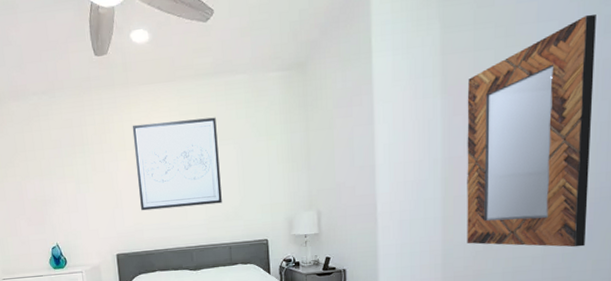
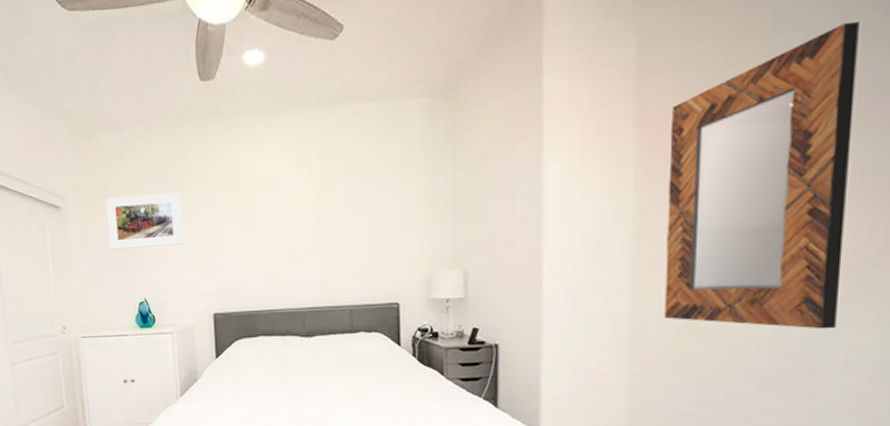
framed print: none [17,152,88,203] -> present [106,193,184,250]
wall art: present [132,117,222,211] -> none [239,153,344,263]

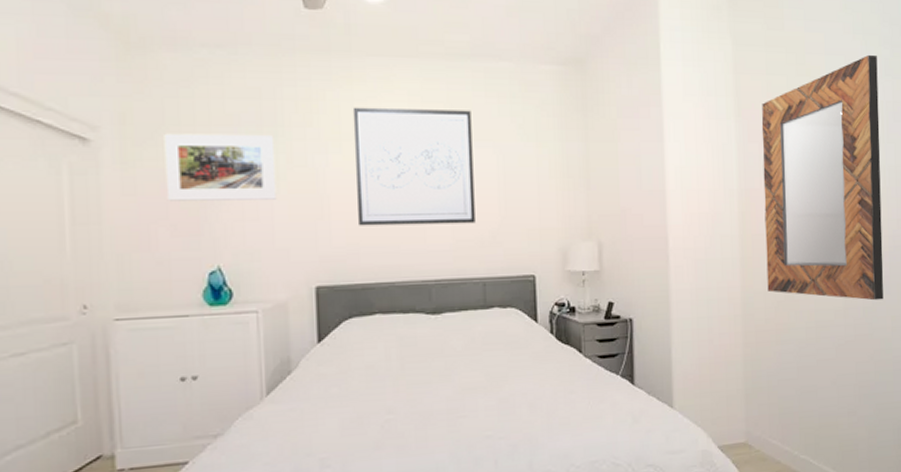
wall art: none [239,153,344,263] -> present [352,107,476,226]

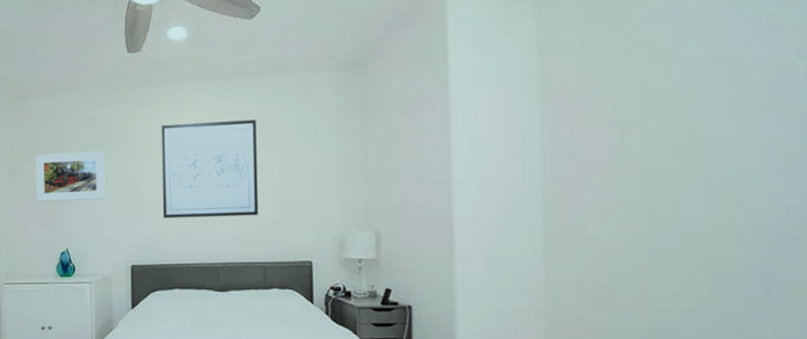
home mirror: present [761,54,884,301] -> none [574,10,762,303]

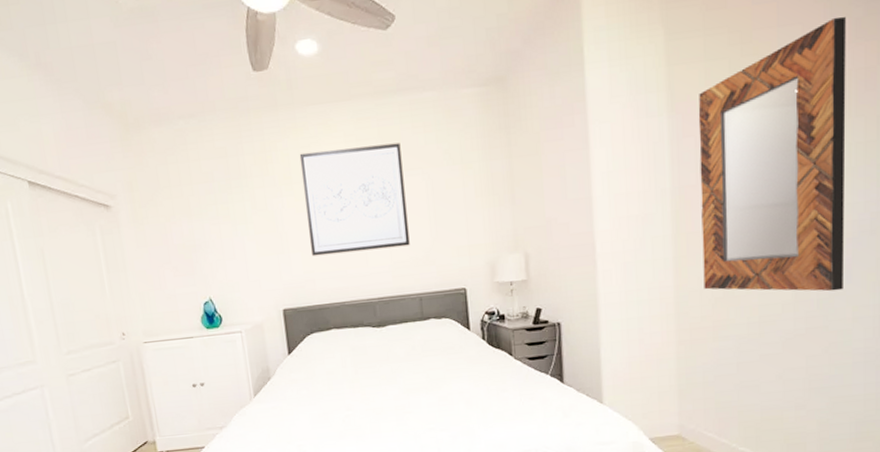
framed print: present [35,151,106,202] -> none [160,187,247,249]
home mirror: none [574,10,762,303] -> present [698,16,846,292]

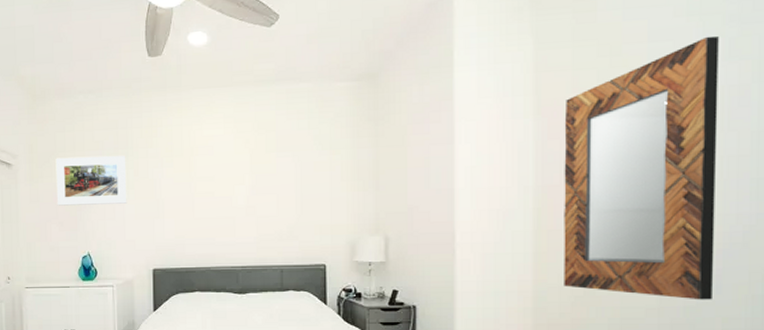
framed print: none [160,187,247,249] -> present [55,156,127,206]
wall art: present [299,142,410,257] -> none [181,126,276,223]

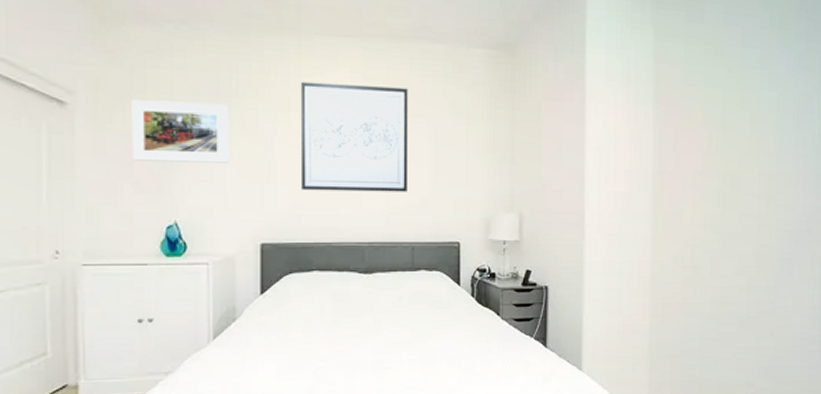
wall art: none [181,126,276,223] -> present [300,81,408,192]
home mirror: present [564,35,719,300] -> none [676,48,792,280]

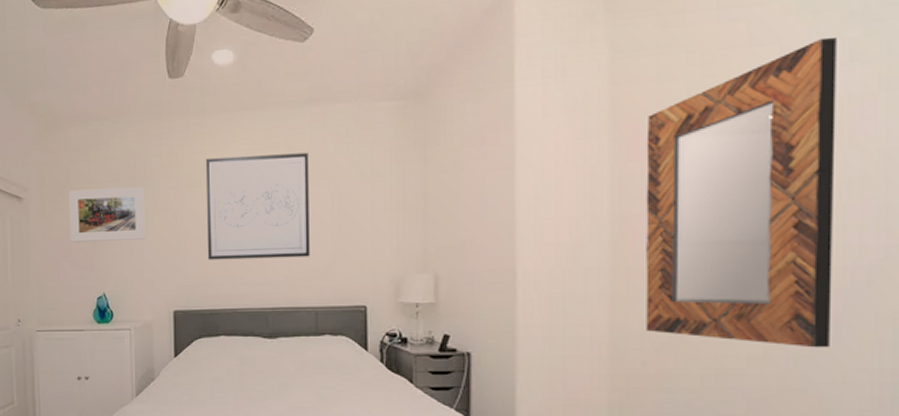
home mirror: none [676,48,792,280] -> present [646,37,837,348]

